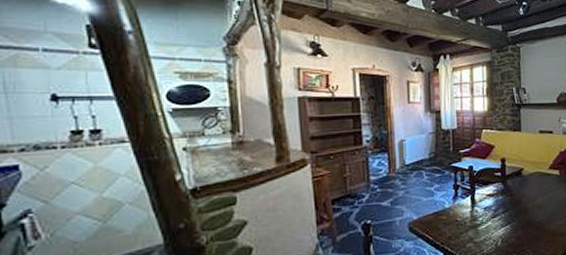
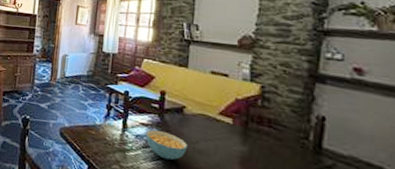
cereal bowl: none [492,197,529,223] -> present [145,130,188,160]

